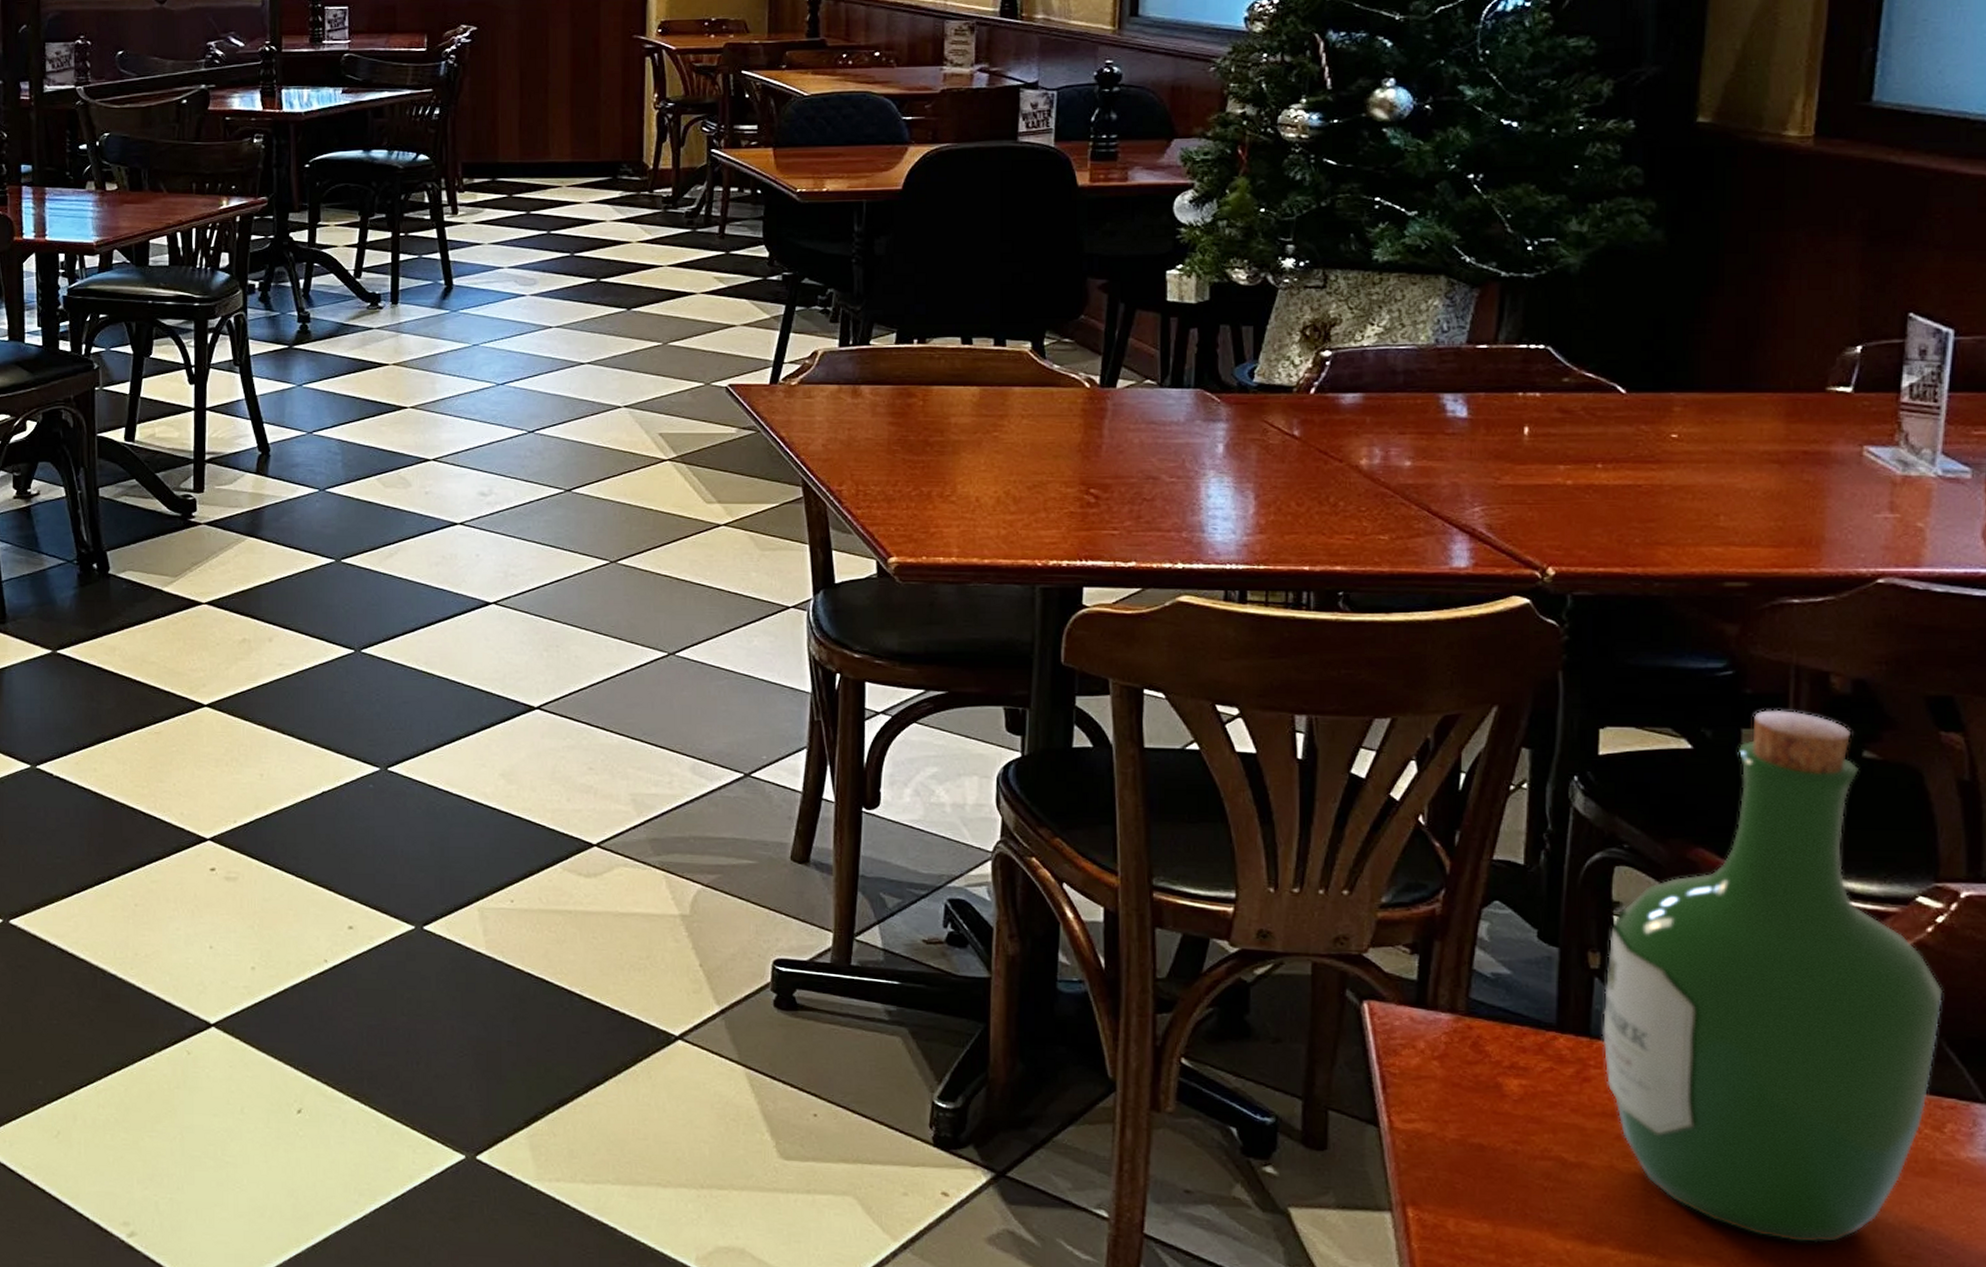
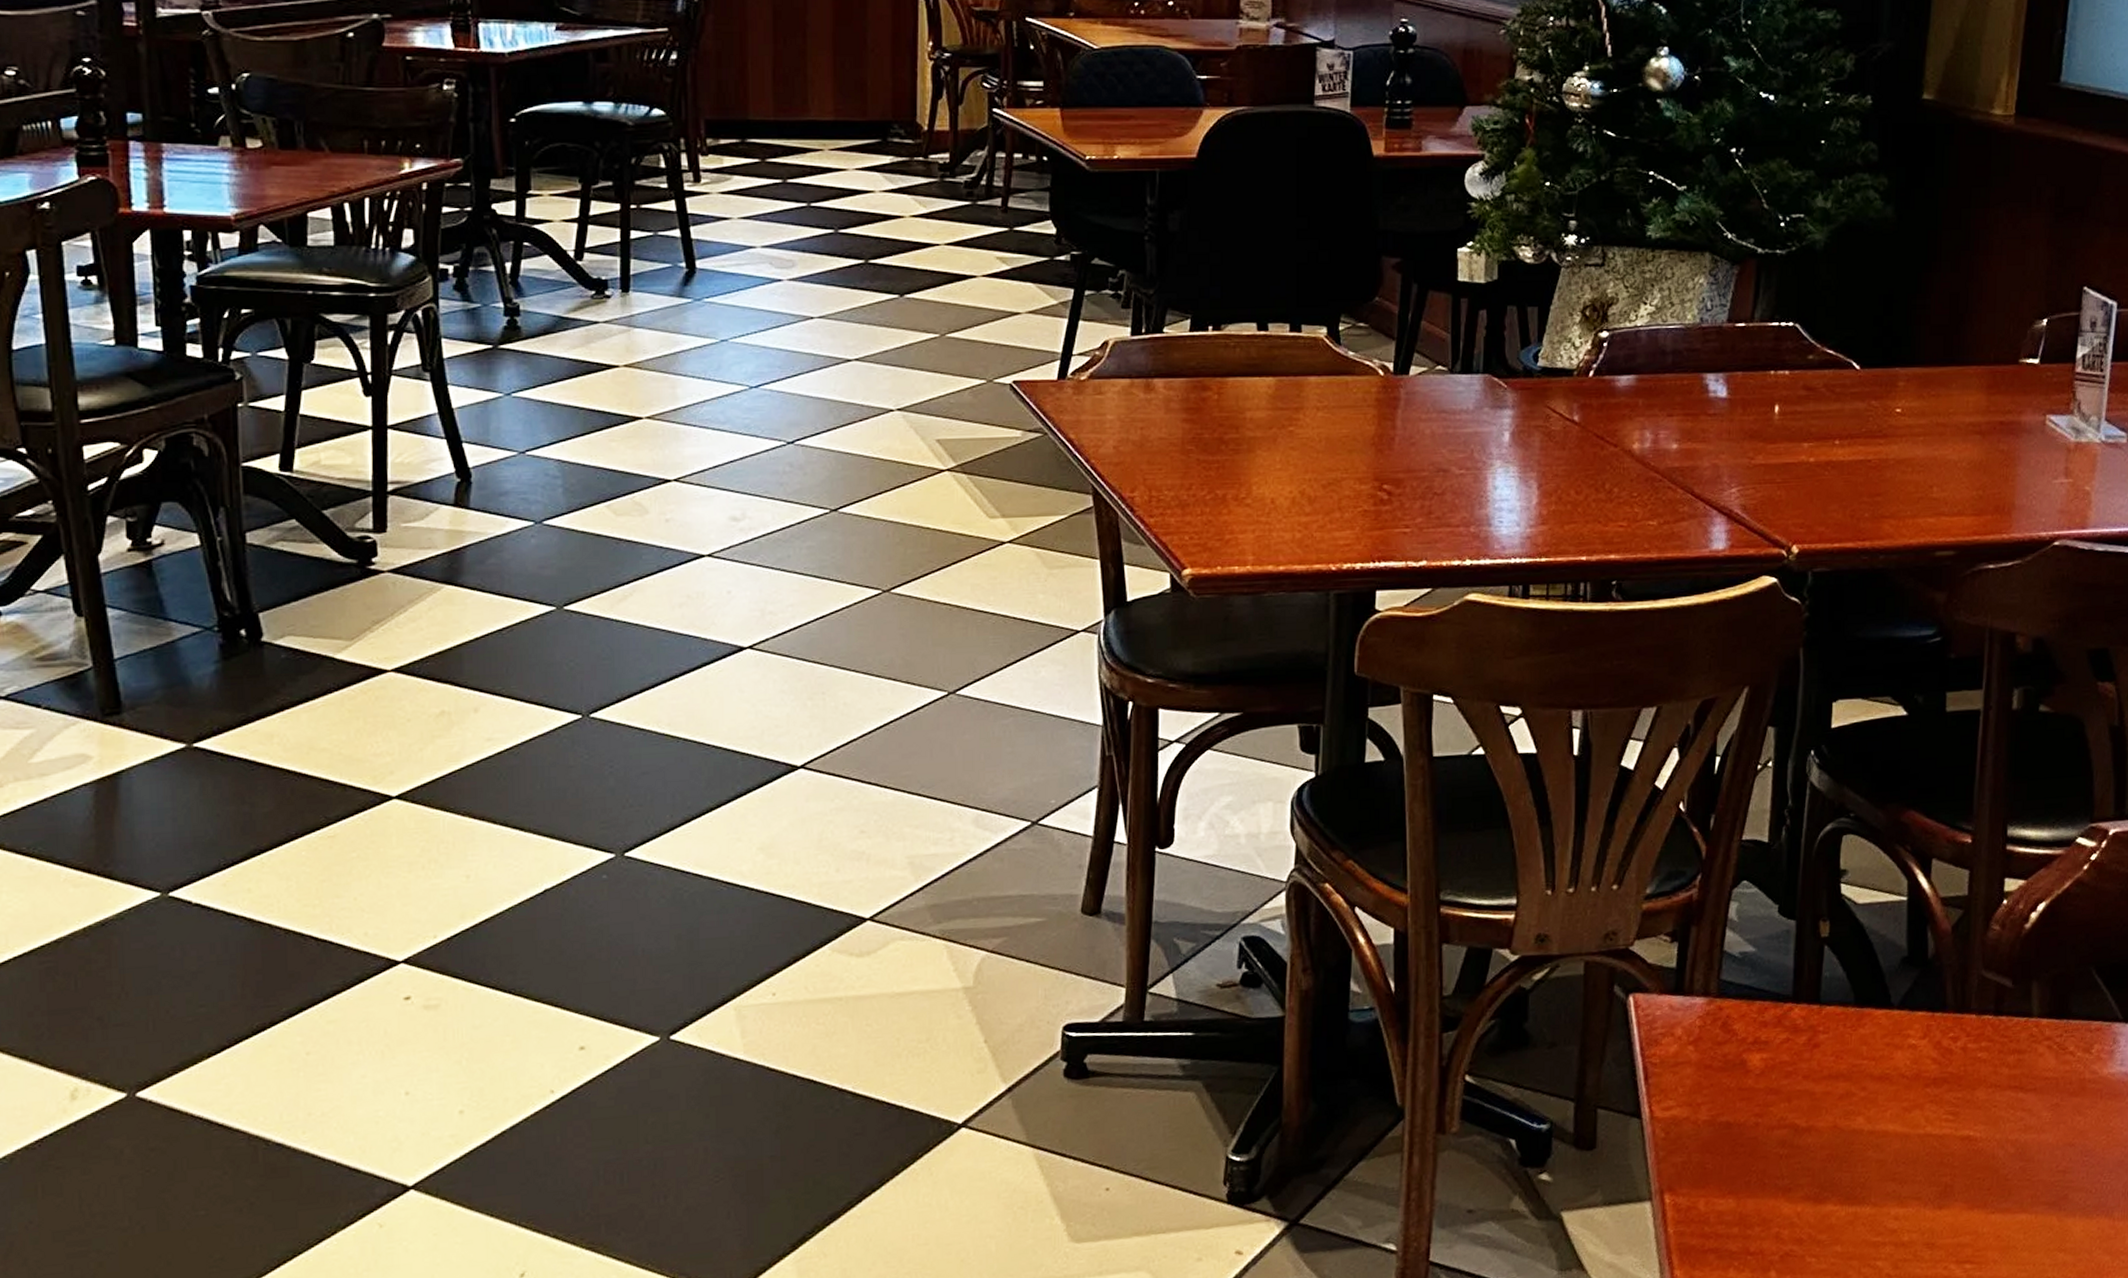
wine bottle: present [1603,709,1943,1243] -> none [1830,671,2094,1173]

